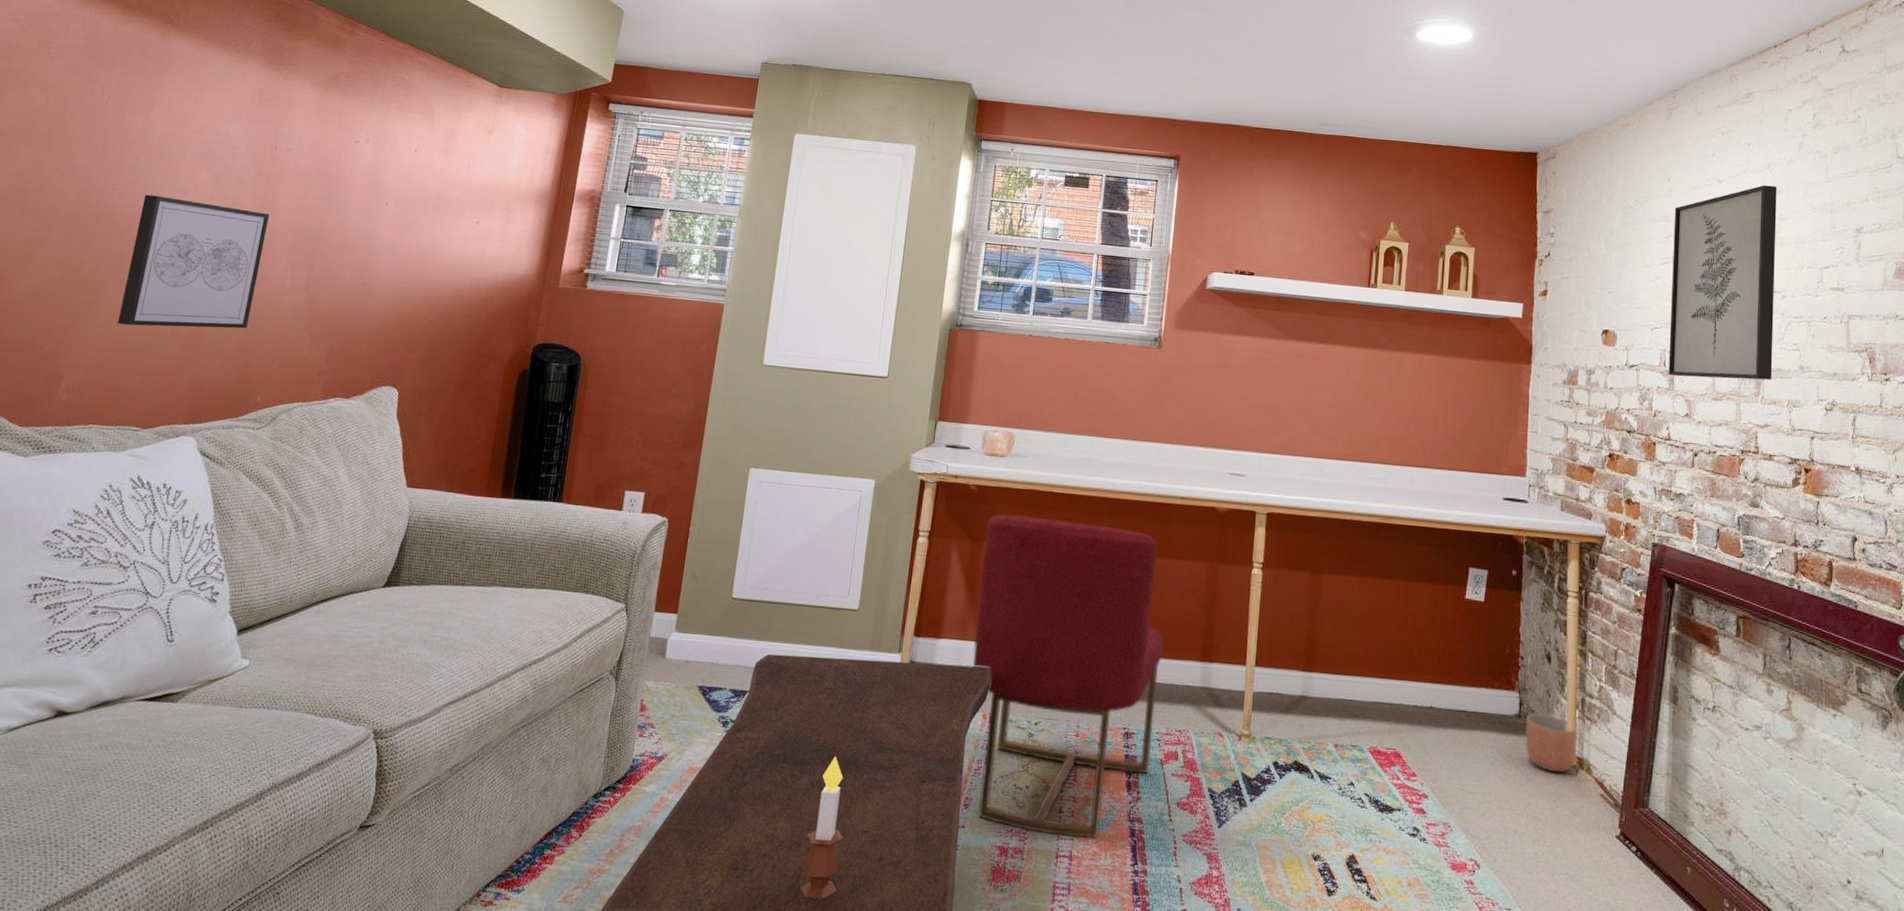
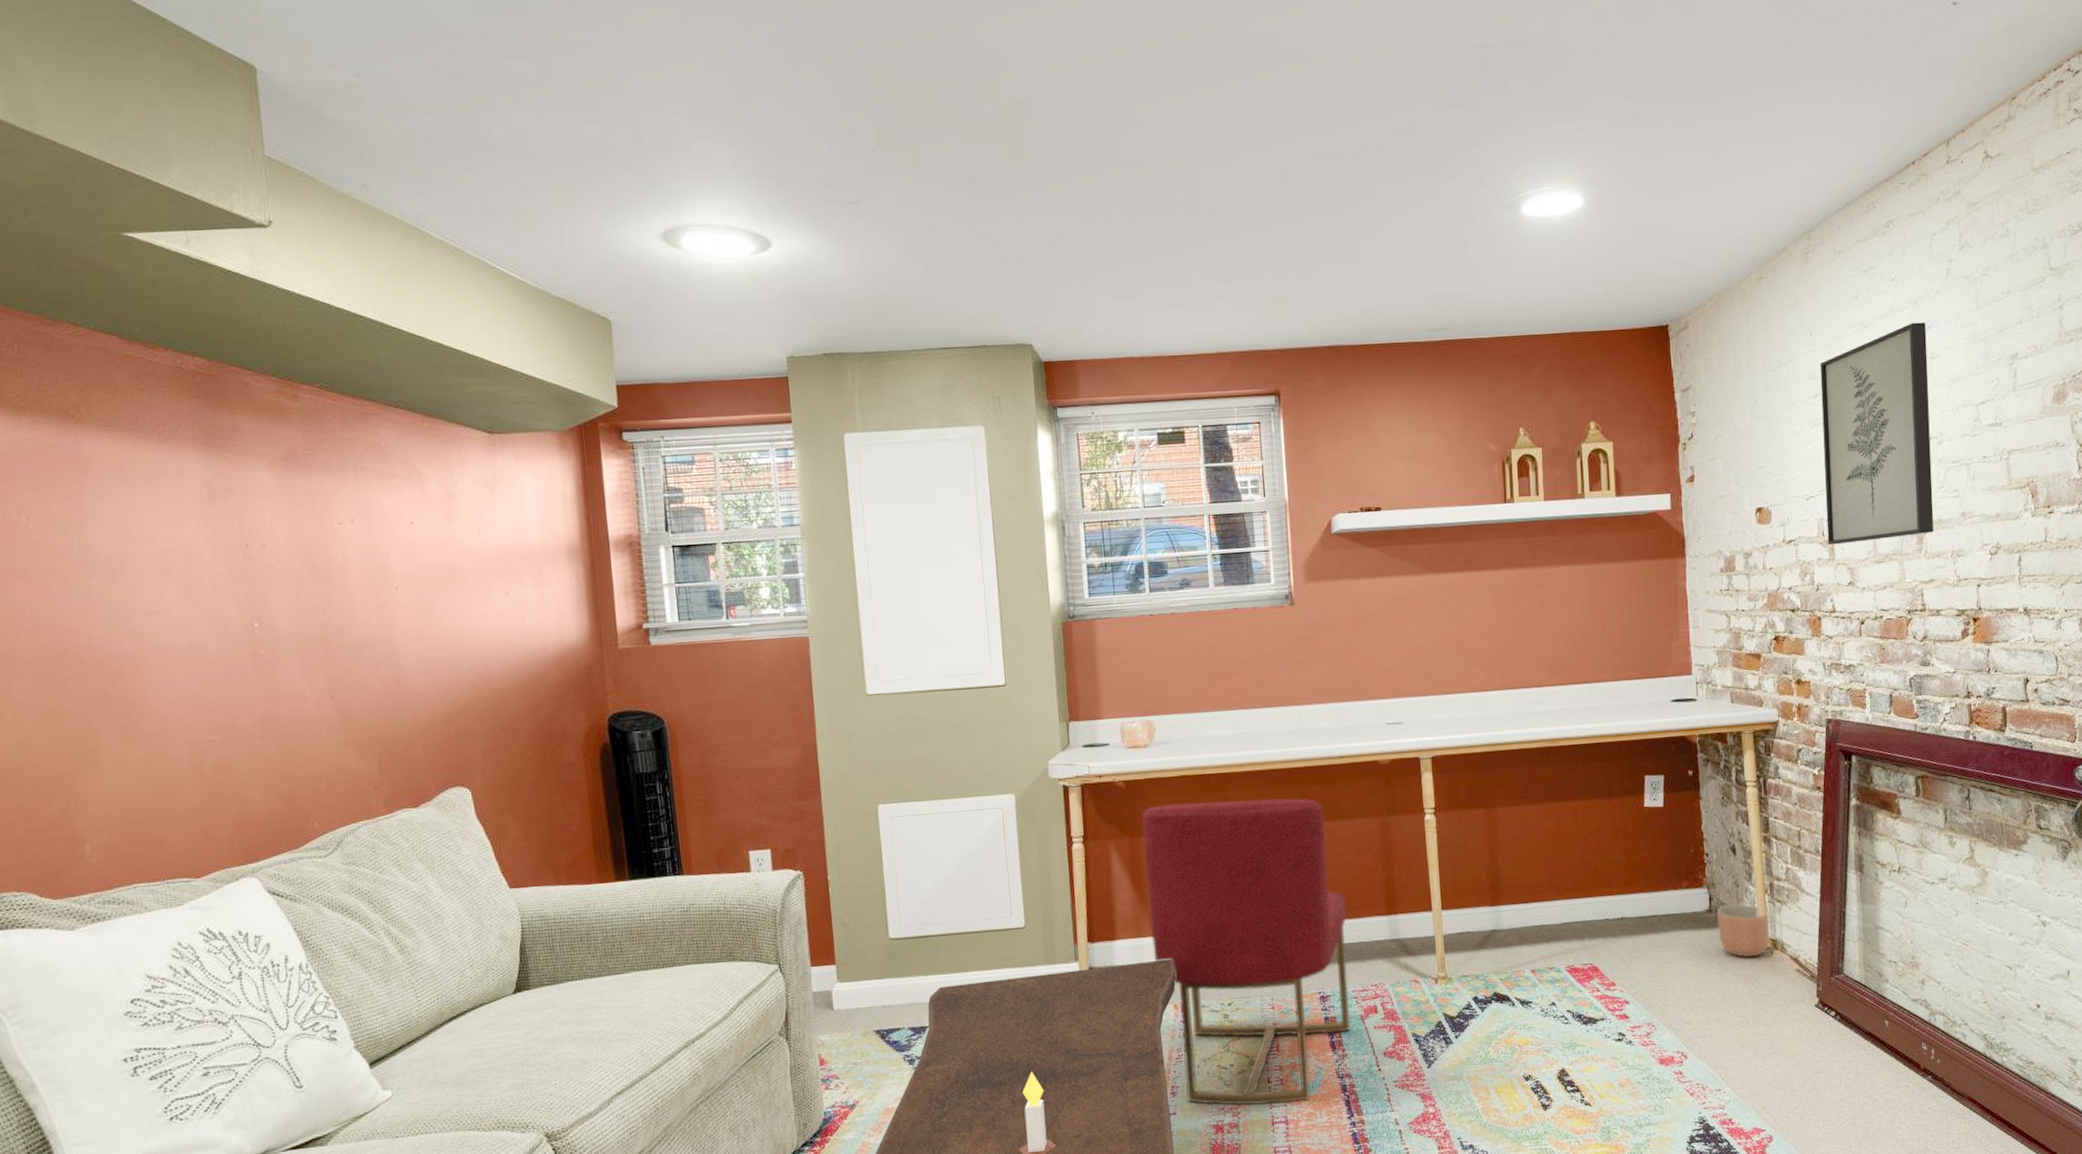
wall art: present [118,194,270,329] -> none [109,621,278,773]

